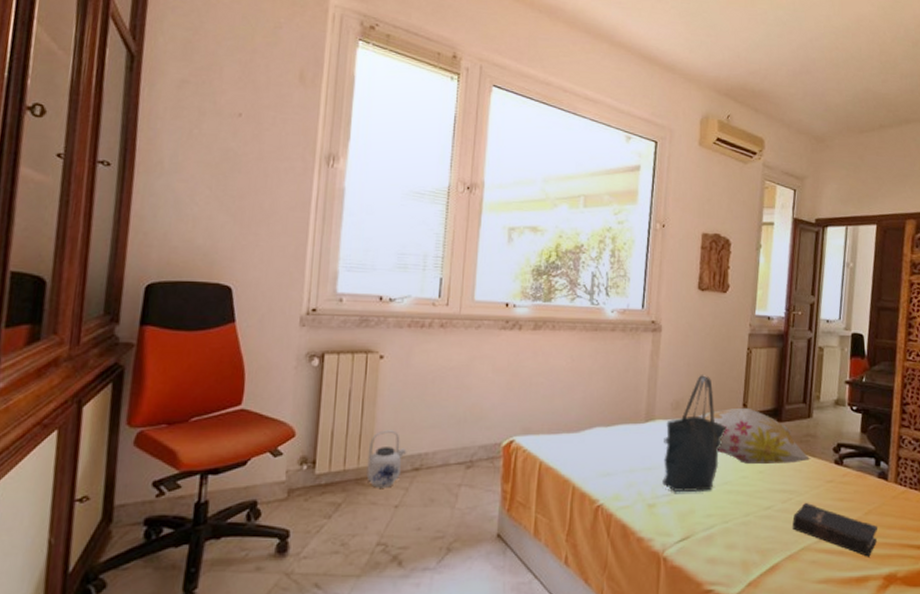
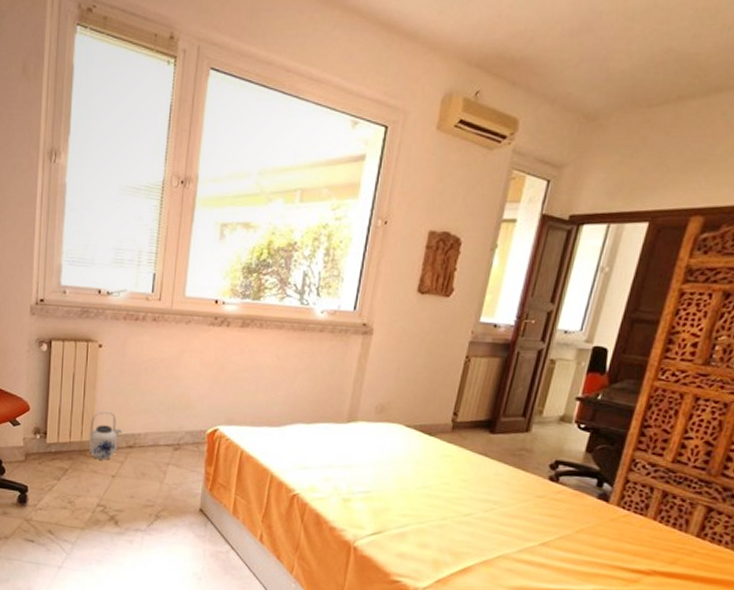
tote bag: present [662,375,727,493] -> none [359,381,433,493]
decorative pillow: present [697,407,811,465] -> none [402,416,523,476]
hardback book: present [792,503,878,557] -> none [491,515,589,573]

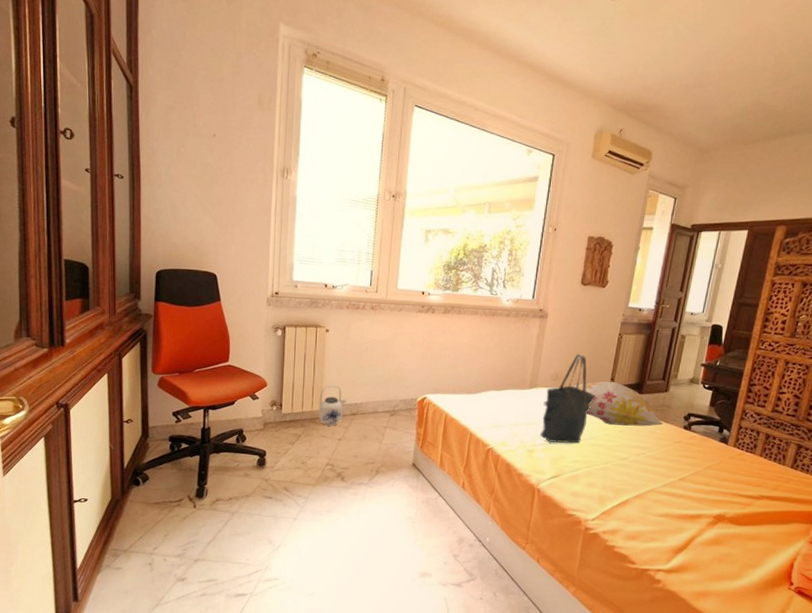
tote bag: none [359,381,433,493] -> present [540,354,596,444]
decorative pillow: none [402,416,523,476] -> present [572,381,664,427]

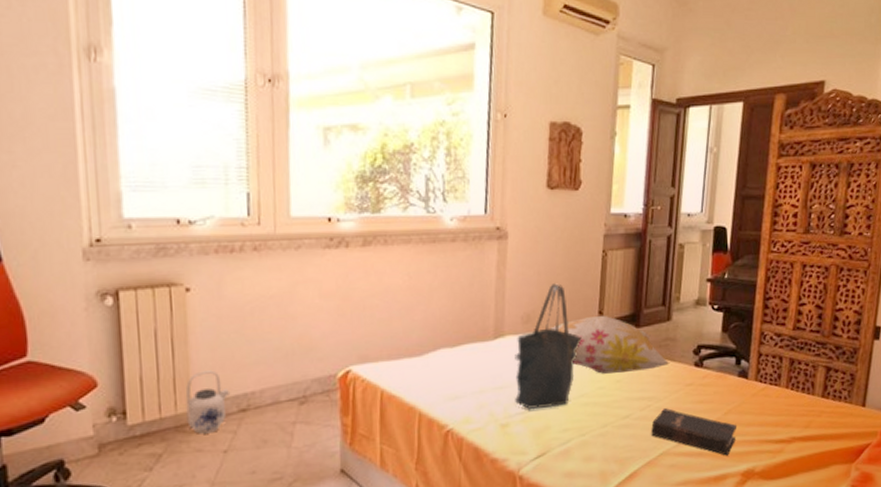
hardback book: none [643,457,715,501] -> present [651,408,738,456]

